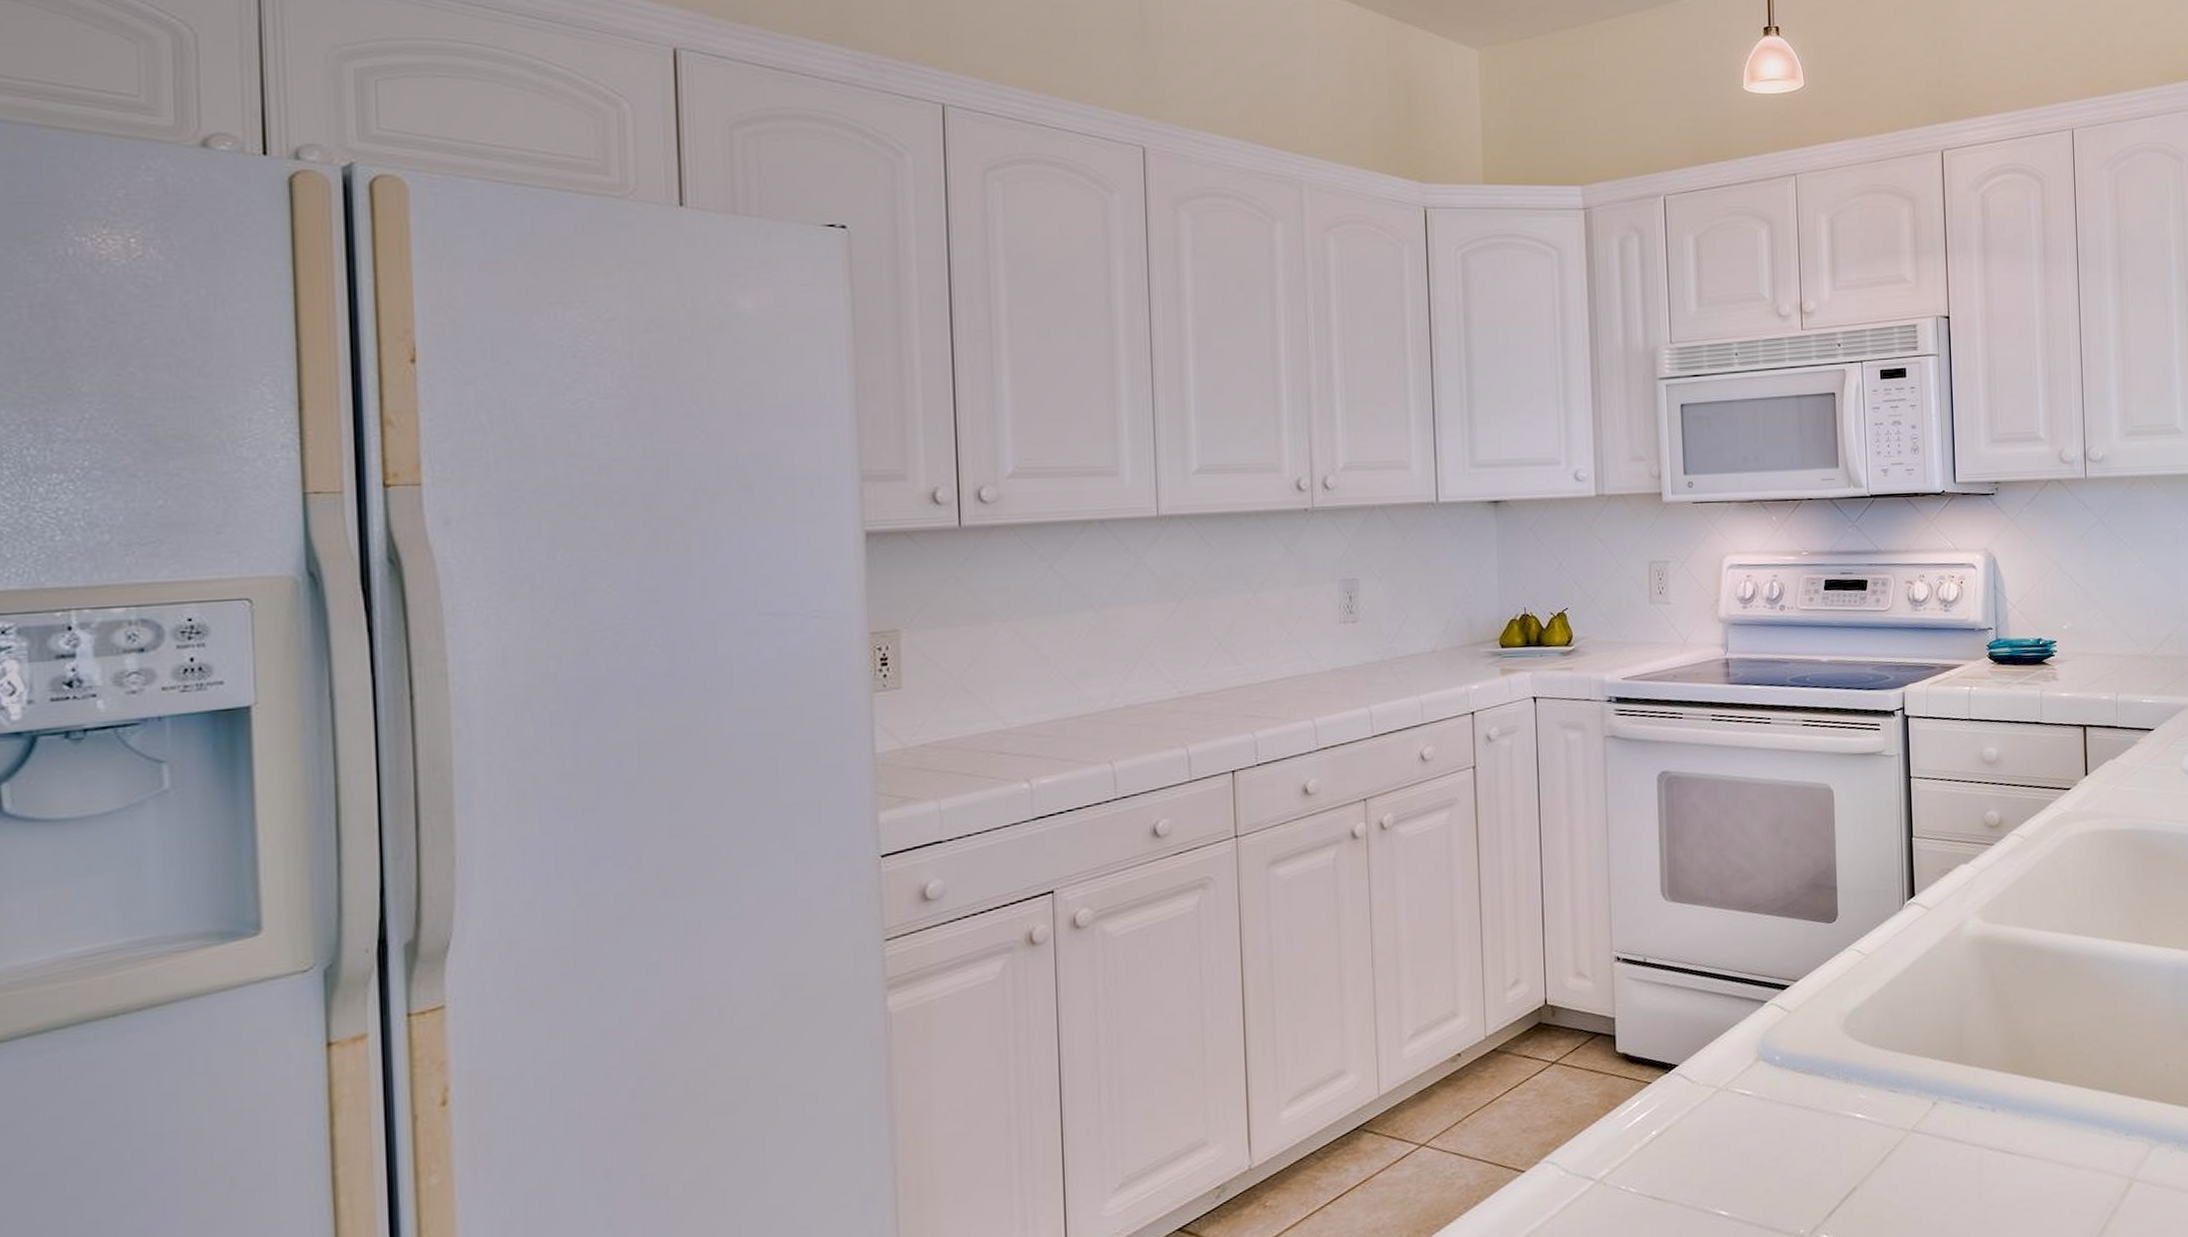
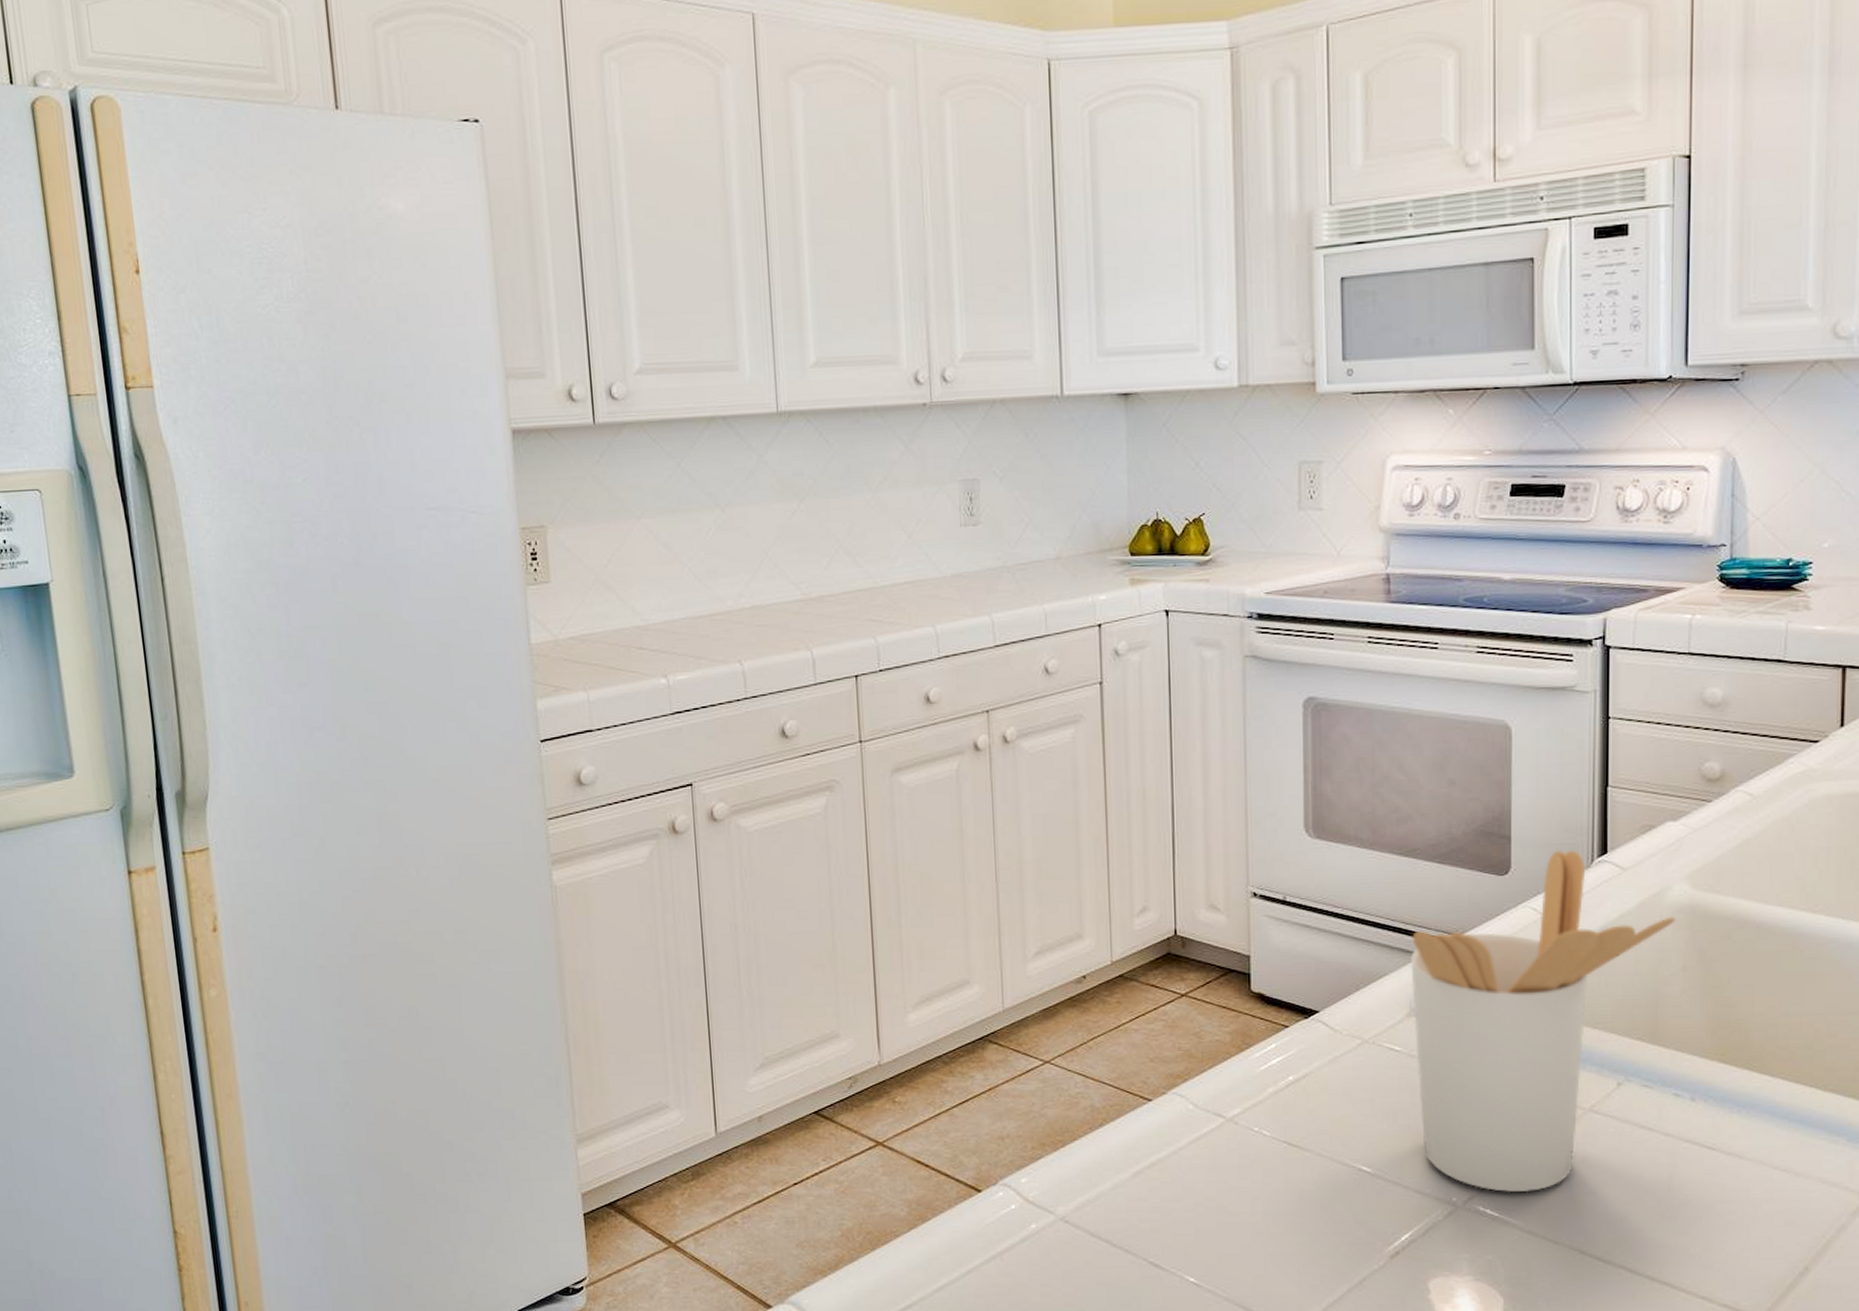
utensil holder: none [1756,895,1972,1219] -> present [1410,850,1676,1193]

